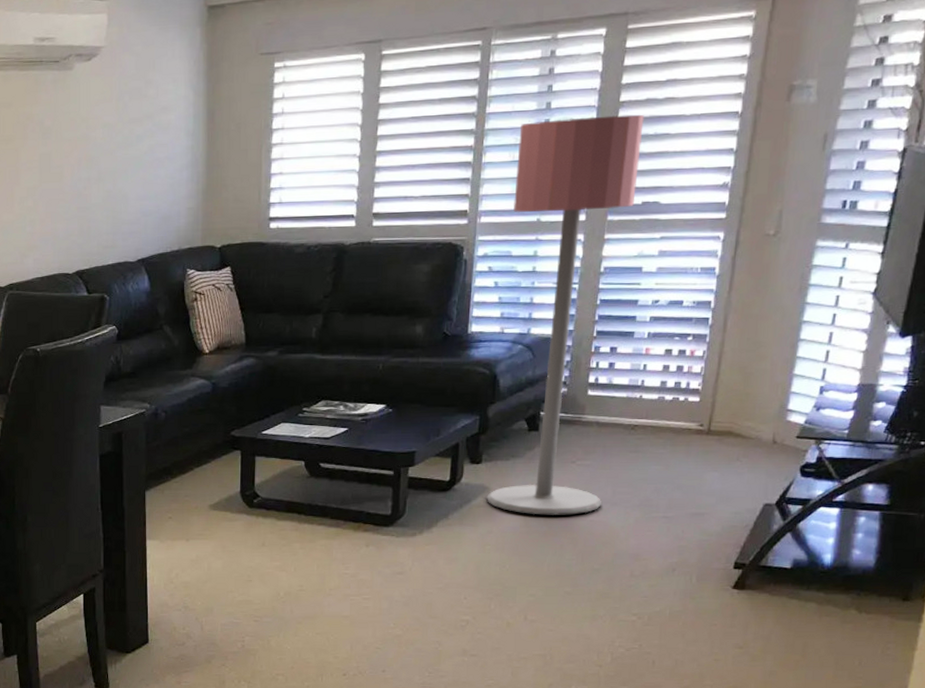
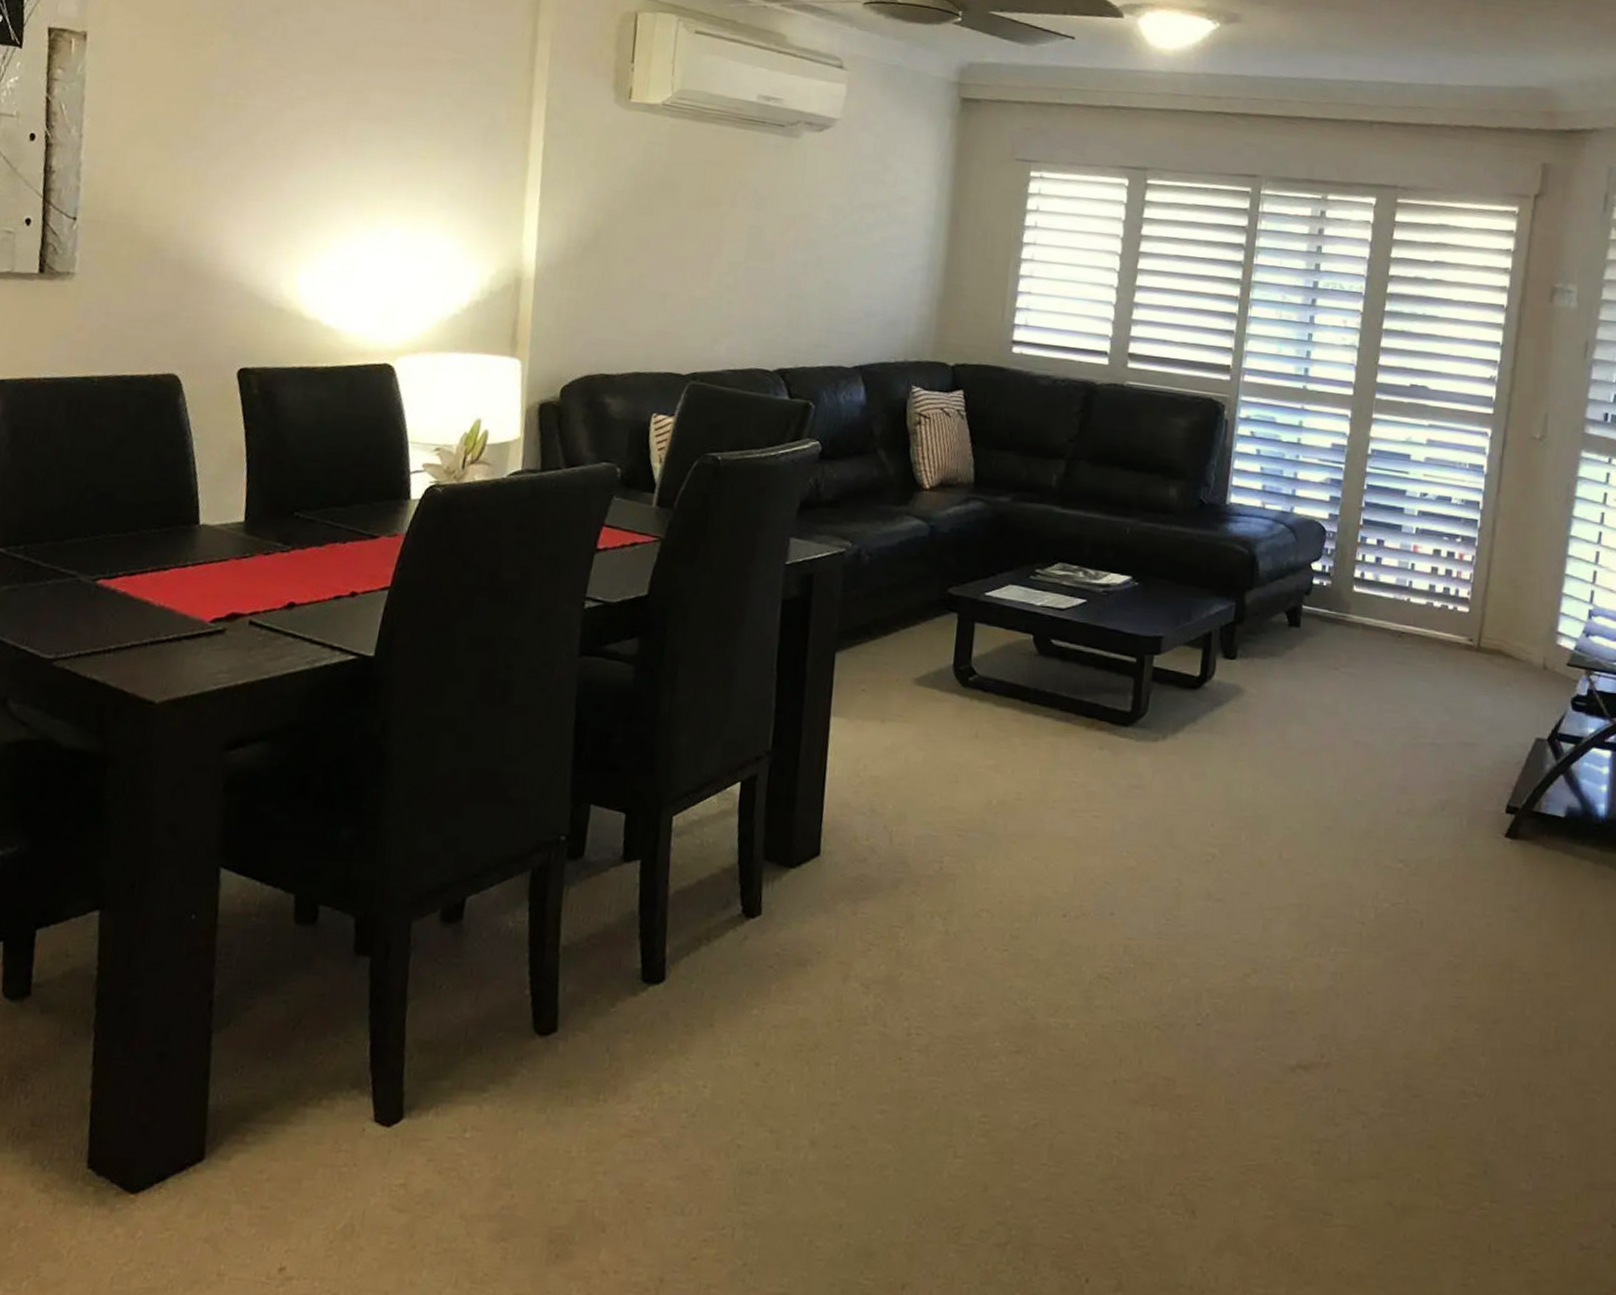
floor lamp: present [487,114,644,515] -> none [1240,281,1413,732]

